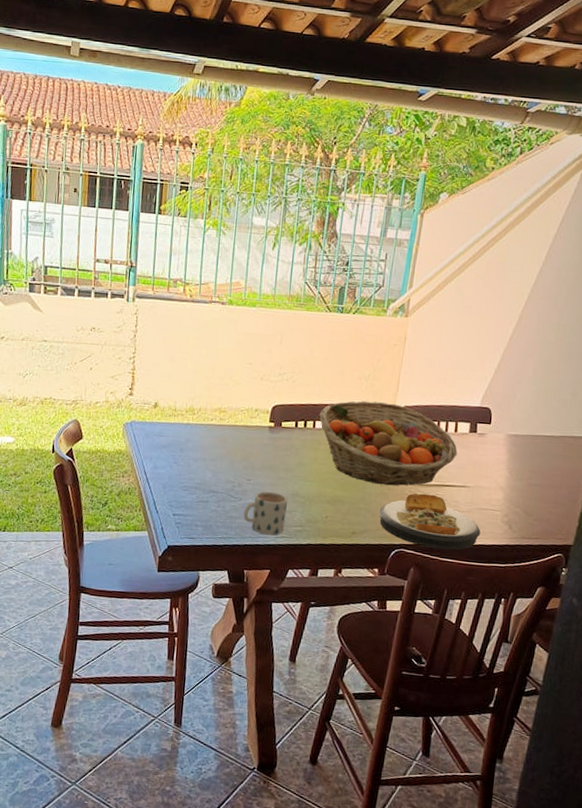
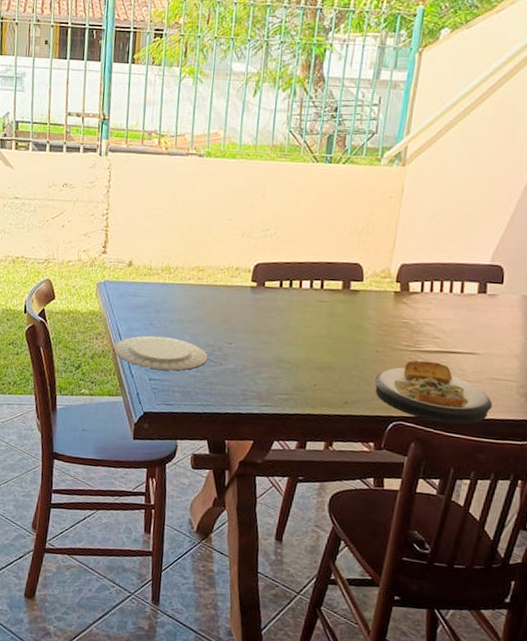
plate: none [139,473,229,506] -> present [113,335,208,371]
mug: present [243,491,287,536] -> none [224,355,272,404]
fruit basket: present [319,401,458,486] -> none [306,258,464,352]

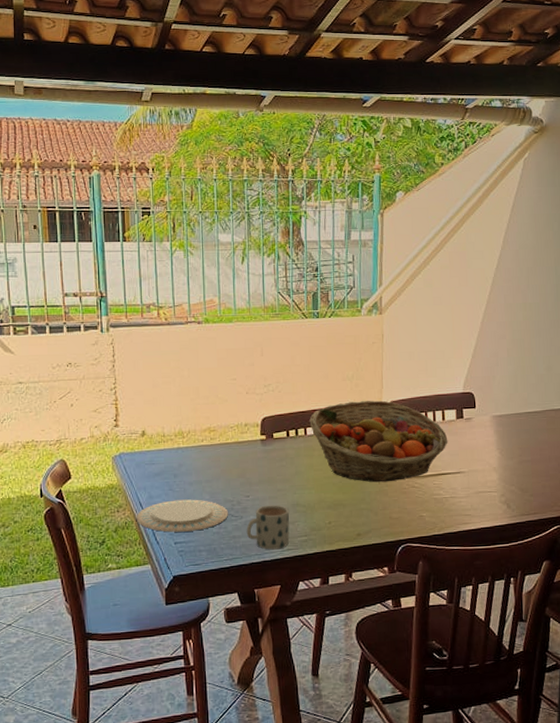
mug: none [224,355,272,404] -> present [246,505,290,550]
fruit basket: none [306,258,464,352] -> present [309,400,448,483]
plate: present [374,361,493,425] -> none [381,485,481,538]

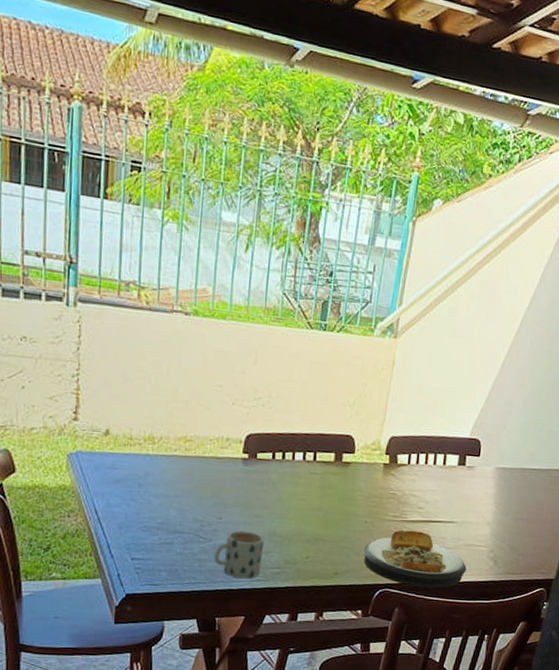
plate: present [136,499,229,532] -> none [89,511,197,549]
fruit basket: present [309,400,448,483] -> none [299,430,446,522]
plate: none [381,485,481,538] -> present [363,530,467,588]

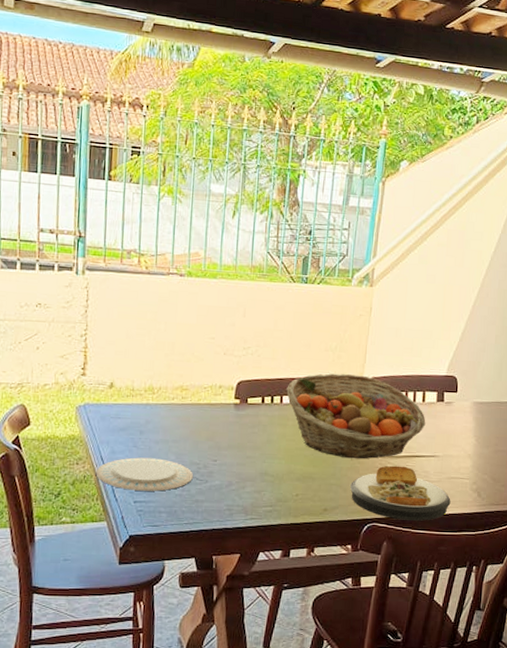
plate: none [89,511,197,549] -> present [95,457,194,491]
mug: present [214,530,264,579] -> none [210,471,256,518]
fruit basket: none [299,430,446,522] -> present [286,373,426,459]

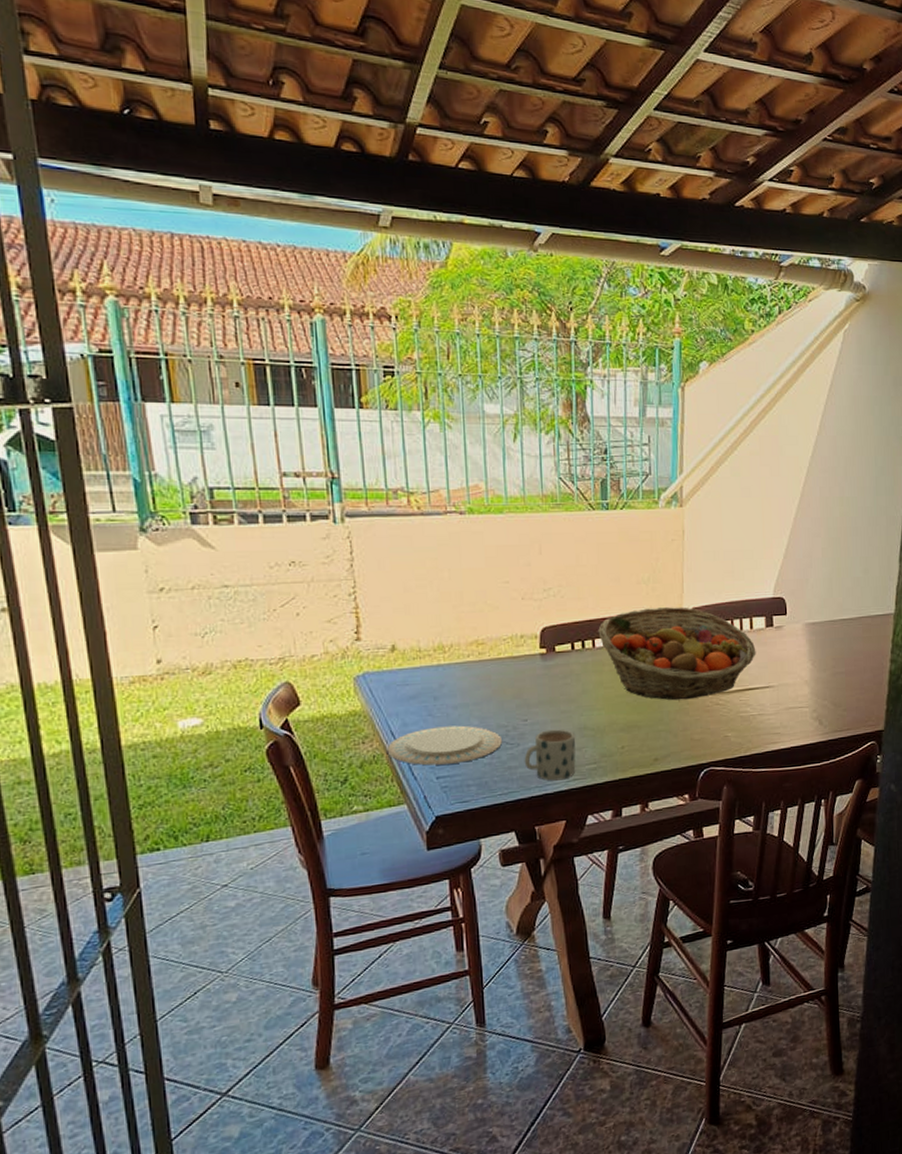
mug: none [210,471,256,518] -> present [524,729,576,781]
plate: present [350,465,451,521] -> none [681,701,791,761]

